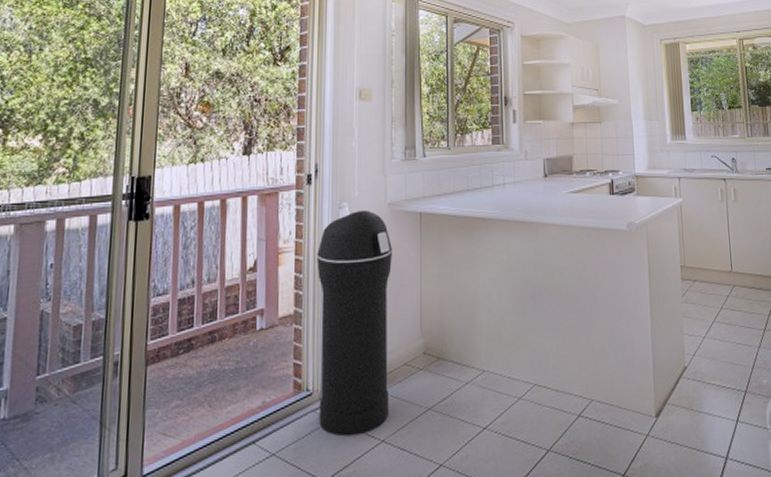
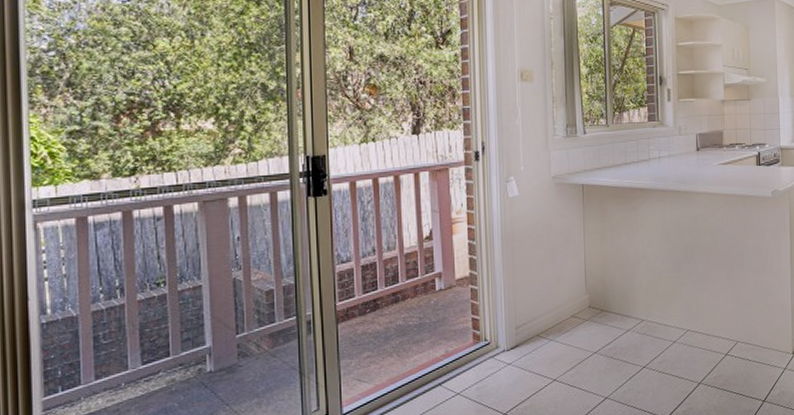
trash can: present [317,209,392,437] -> none [488,183,560,377]

